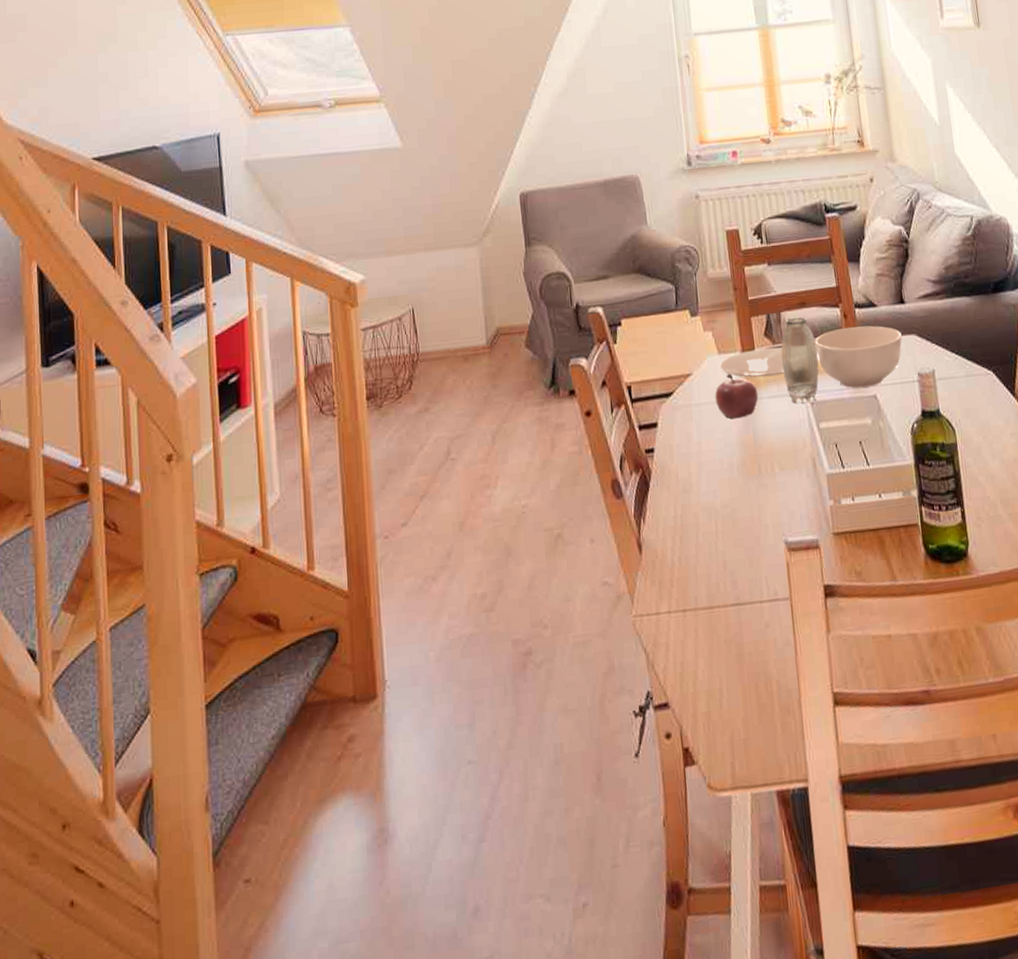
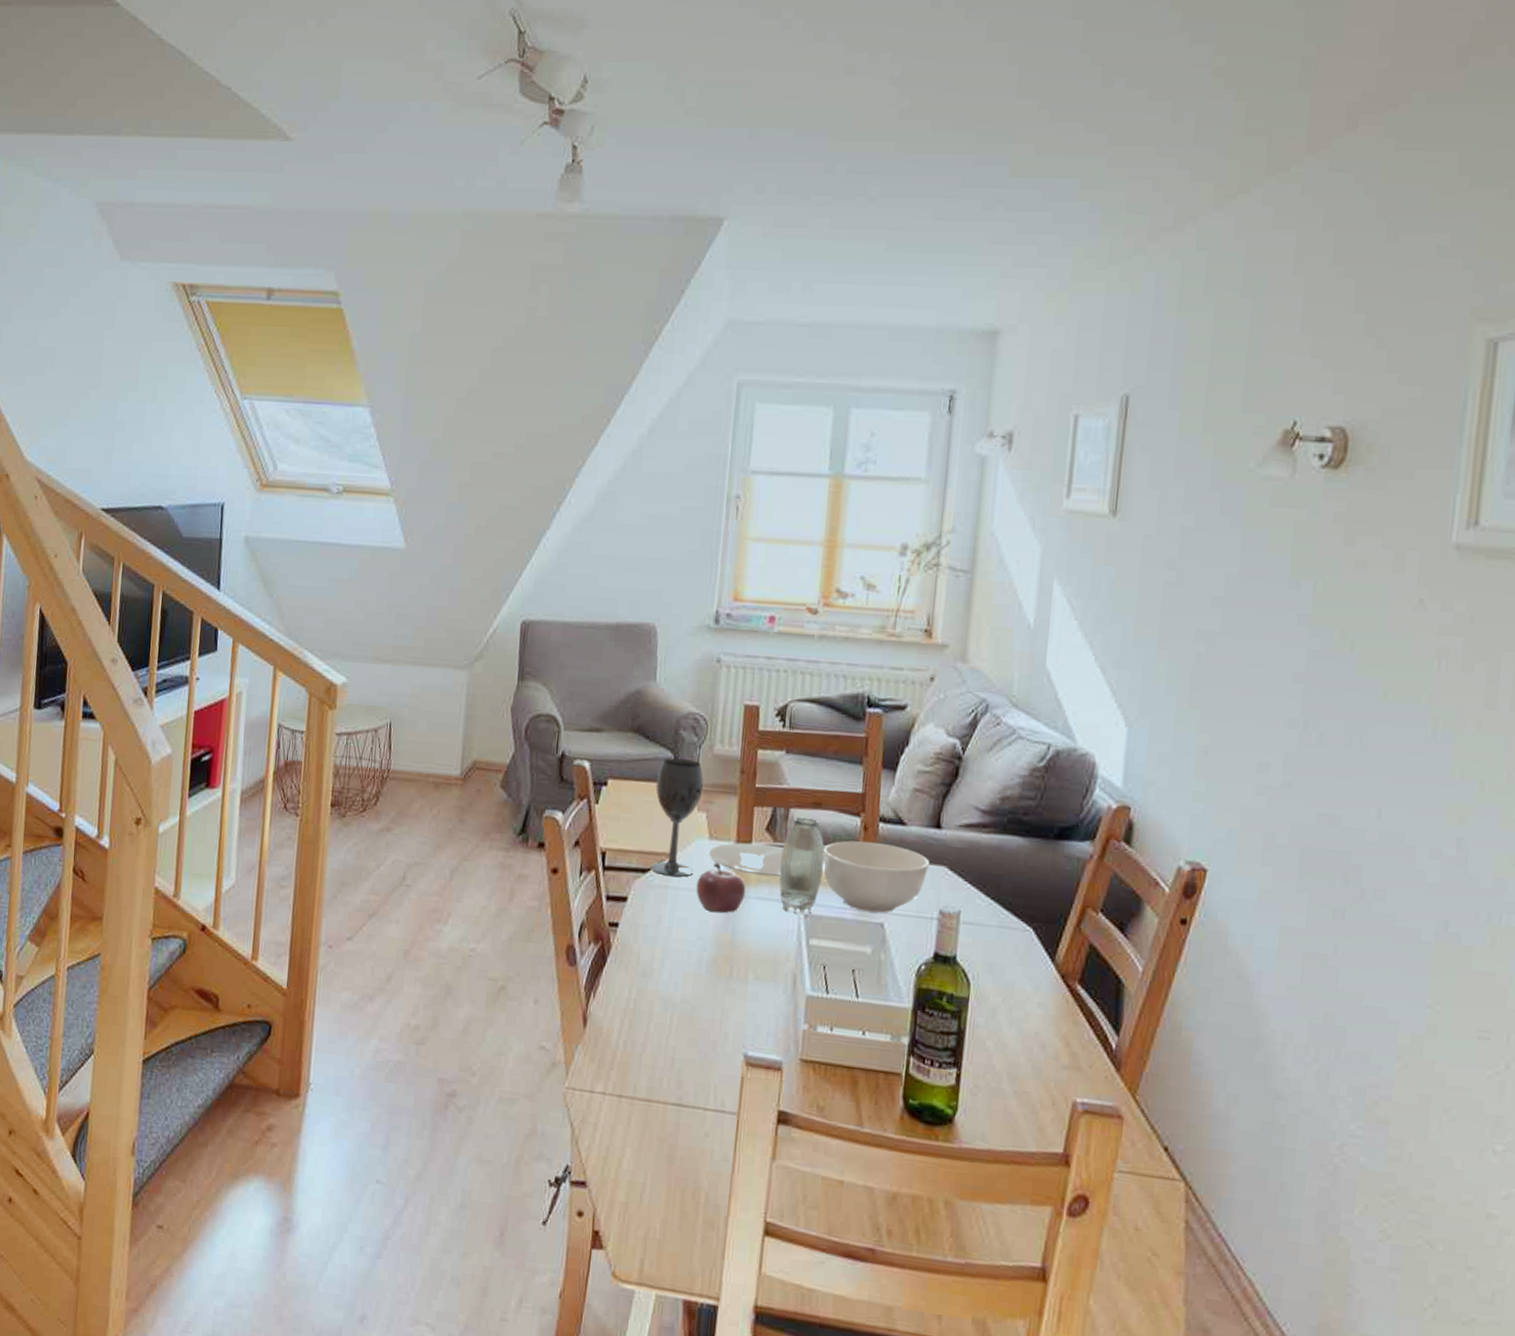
wine glass: none [663,287,711,395] -> present [650,758,704,877]

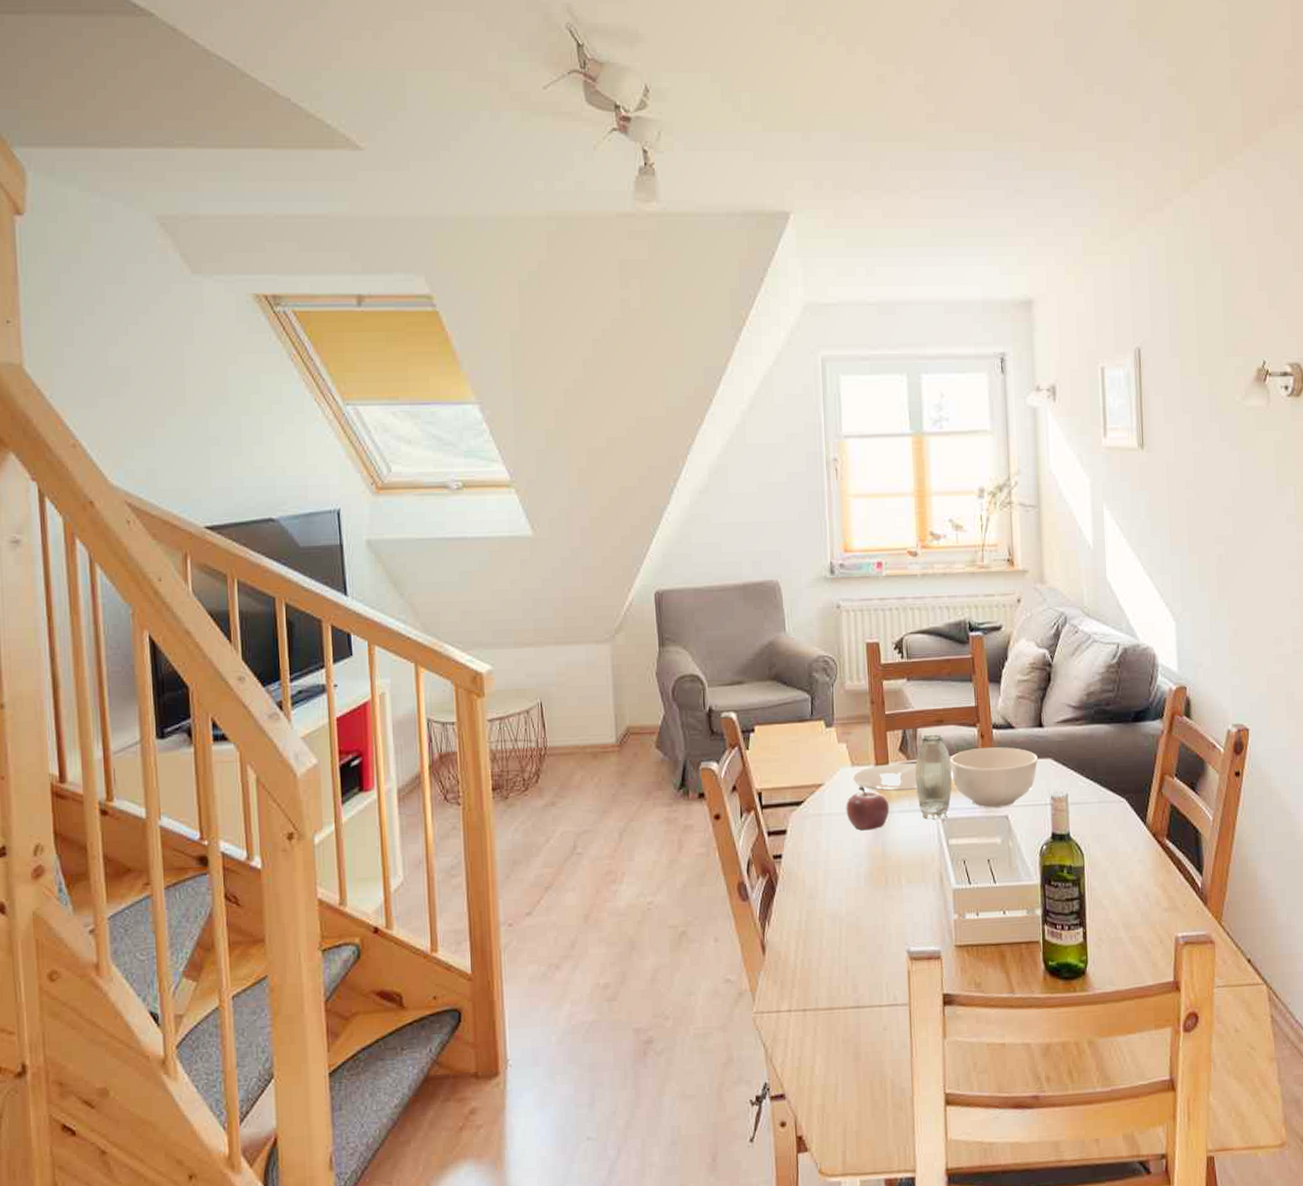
wine glass: present [650,758,704,877] -> none [798,698,842,805]

